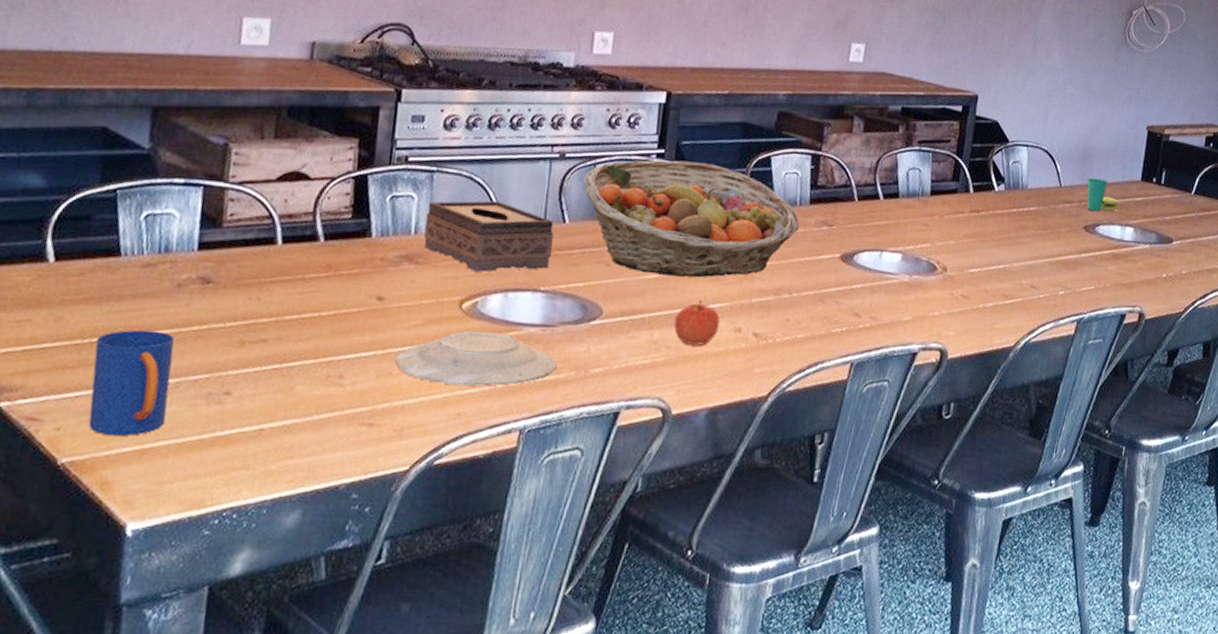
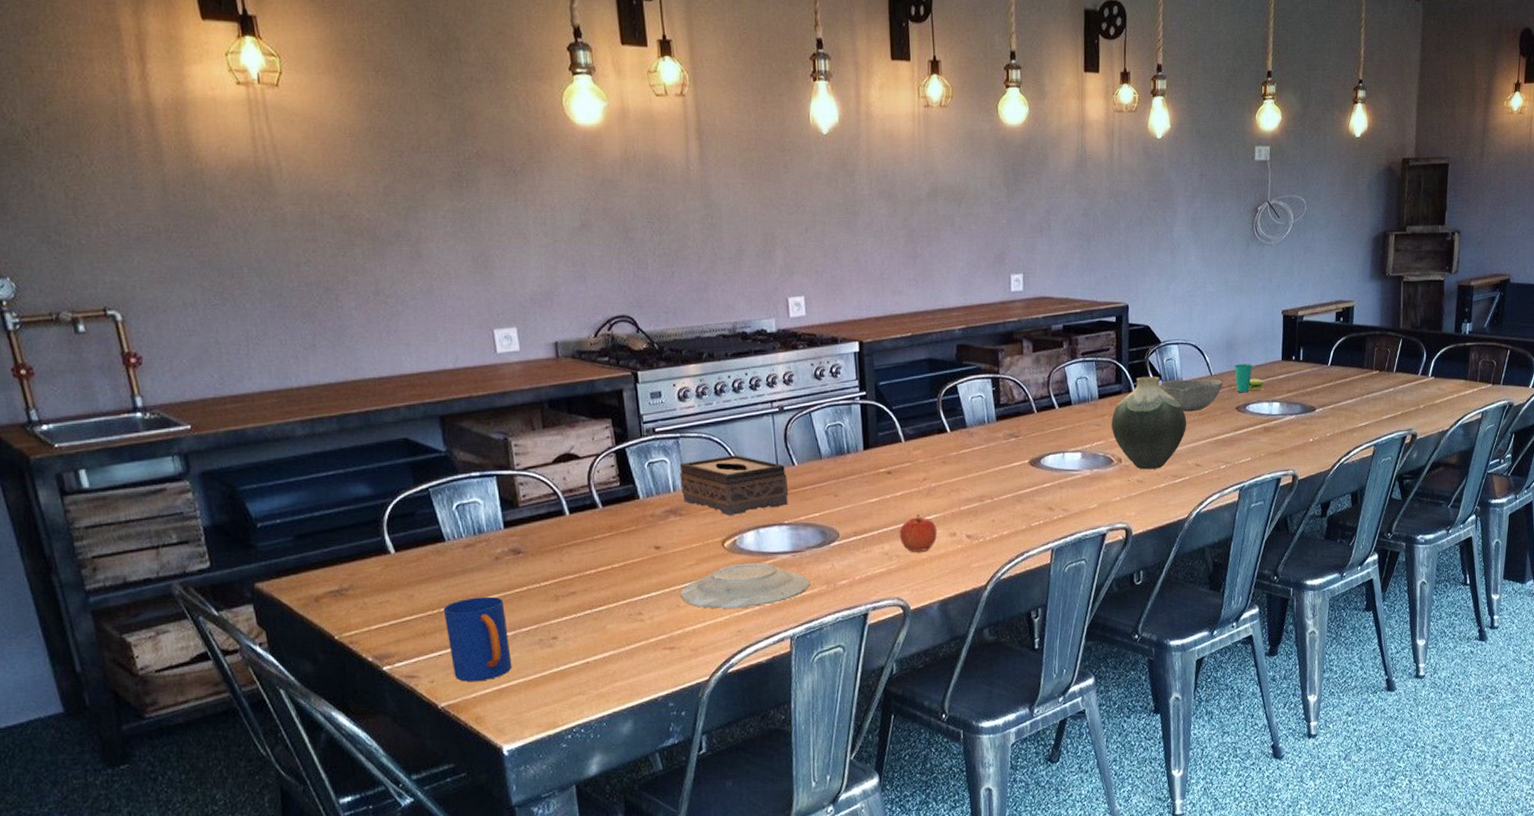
fruit basket: present [584,159,799,278] -> none [803,398,990,498]
vase: none [940,177,1027,285] -> present [1111,377,1187,470]
bowl: none [1001,185,1073,225] -> present [1160,378,1223,412]

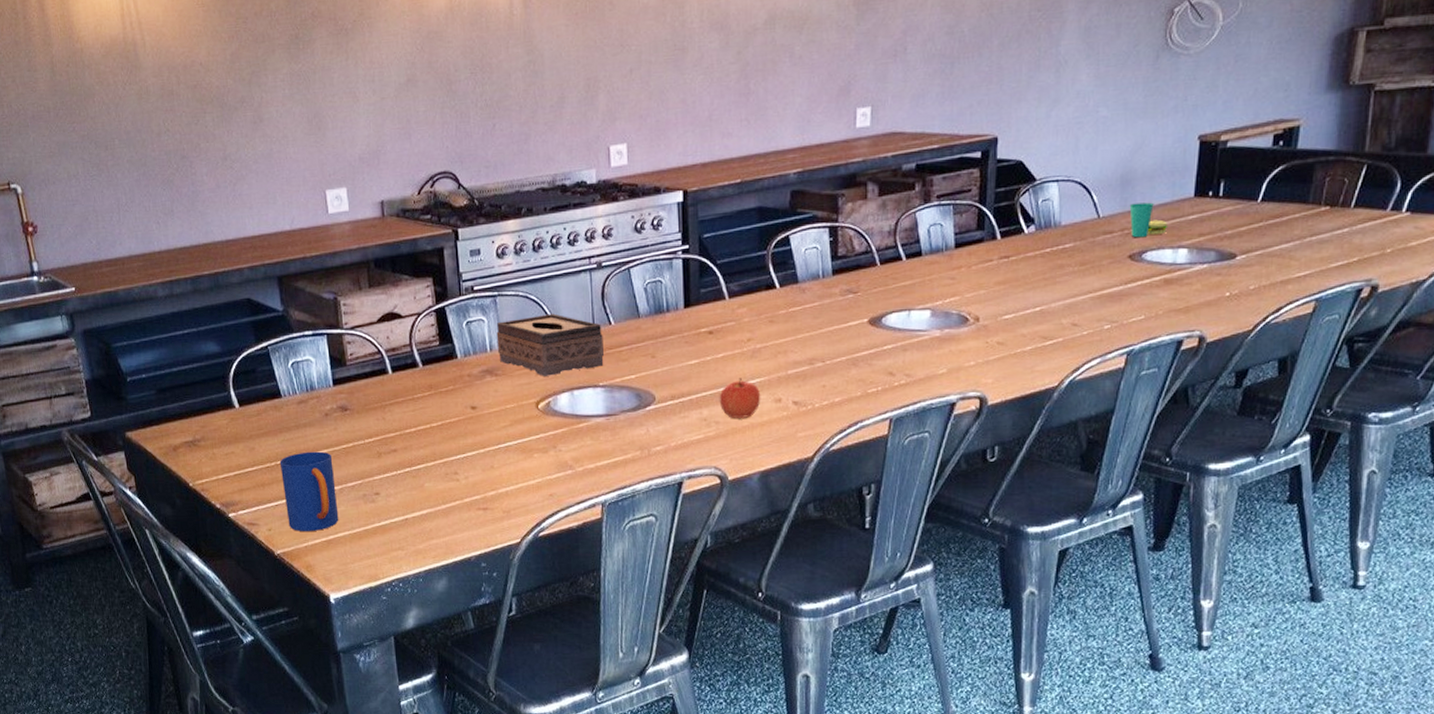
plate: present [681,562,810,609] -> none [495,425,624,472]
vase: present [1111,377,1187,470] -> none [969,221,1064,330]
bowl: present [1160,378,1223,412] -> none [1032,222,1113,262]

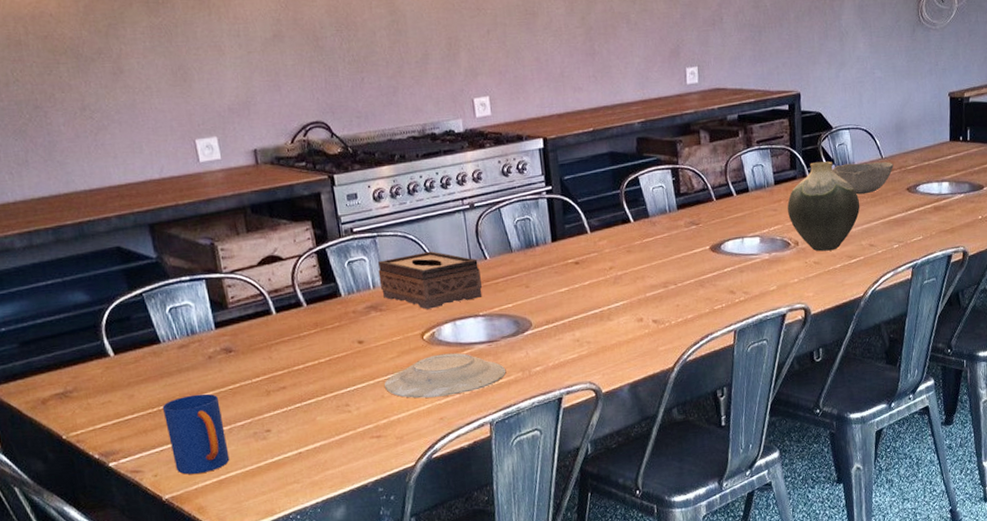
plate: none [495,425,624,472] -> present [384,352,506,399]
apple: present [719,378,761,418] -> none [588,302,626,338]
vase: none [969,221,1064,330] -> present [787,161,860,252]
bowl: none [1032,222,1113,262] -> present [833,161,894,195]
cup: present [1129,202,1169,238] -> none [904,146,933,174]

